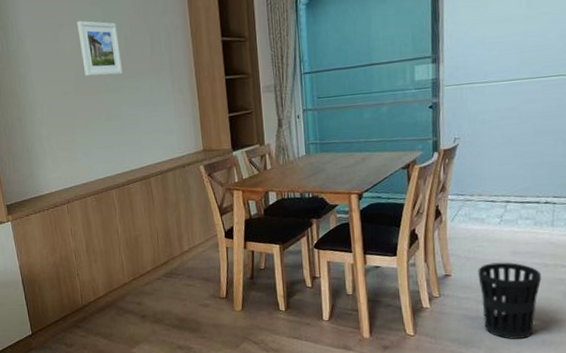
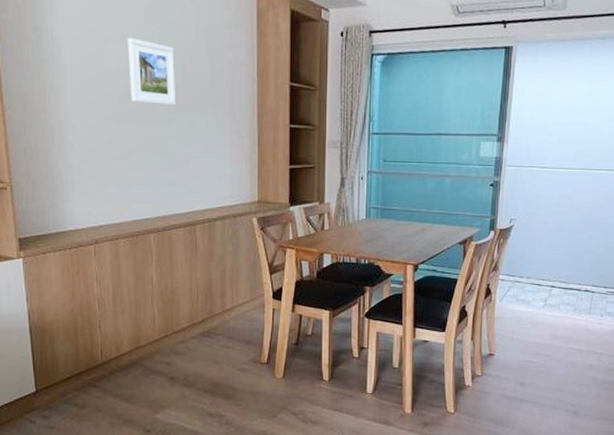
wastebasket: present [478,262,542,339] -> none [519,345,576,421]

